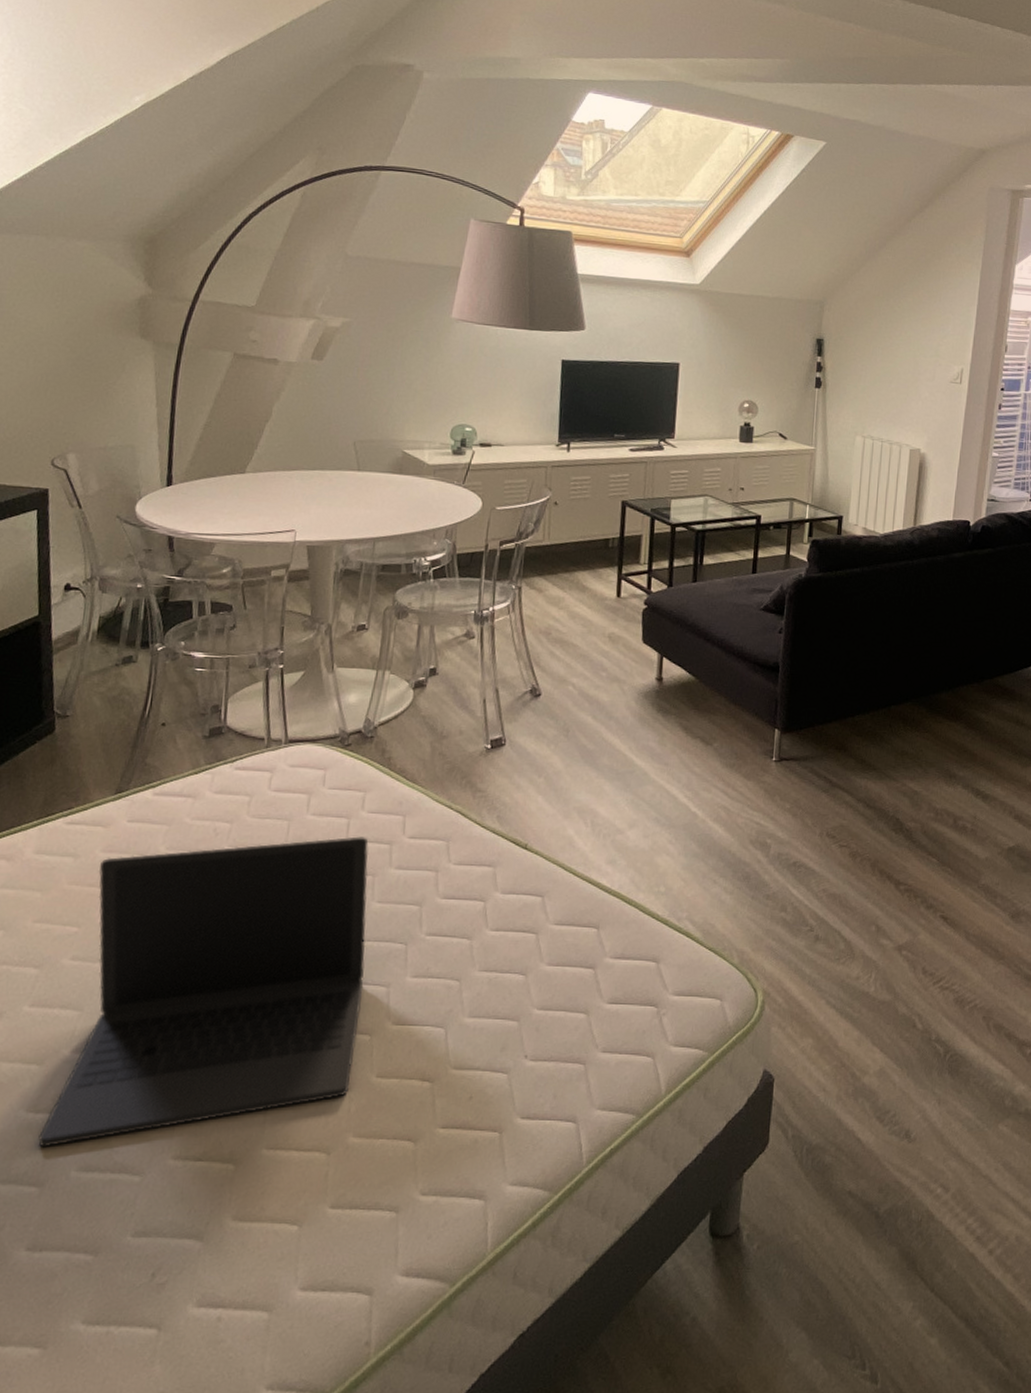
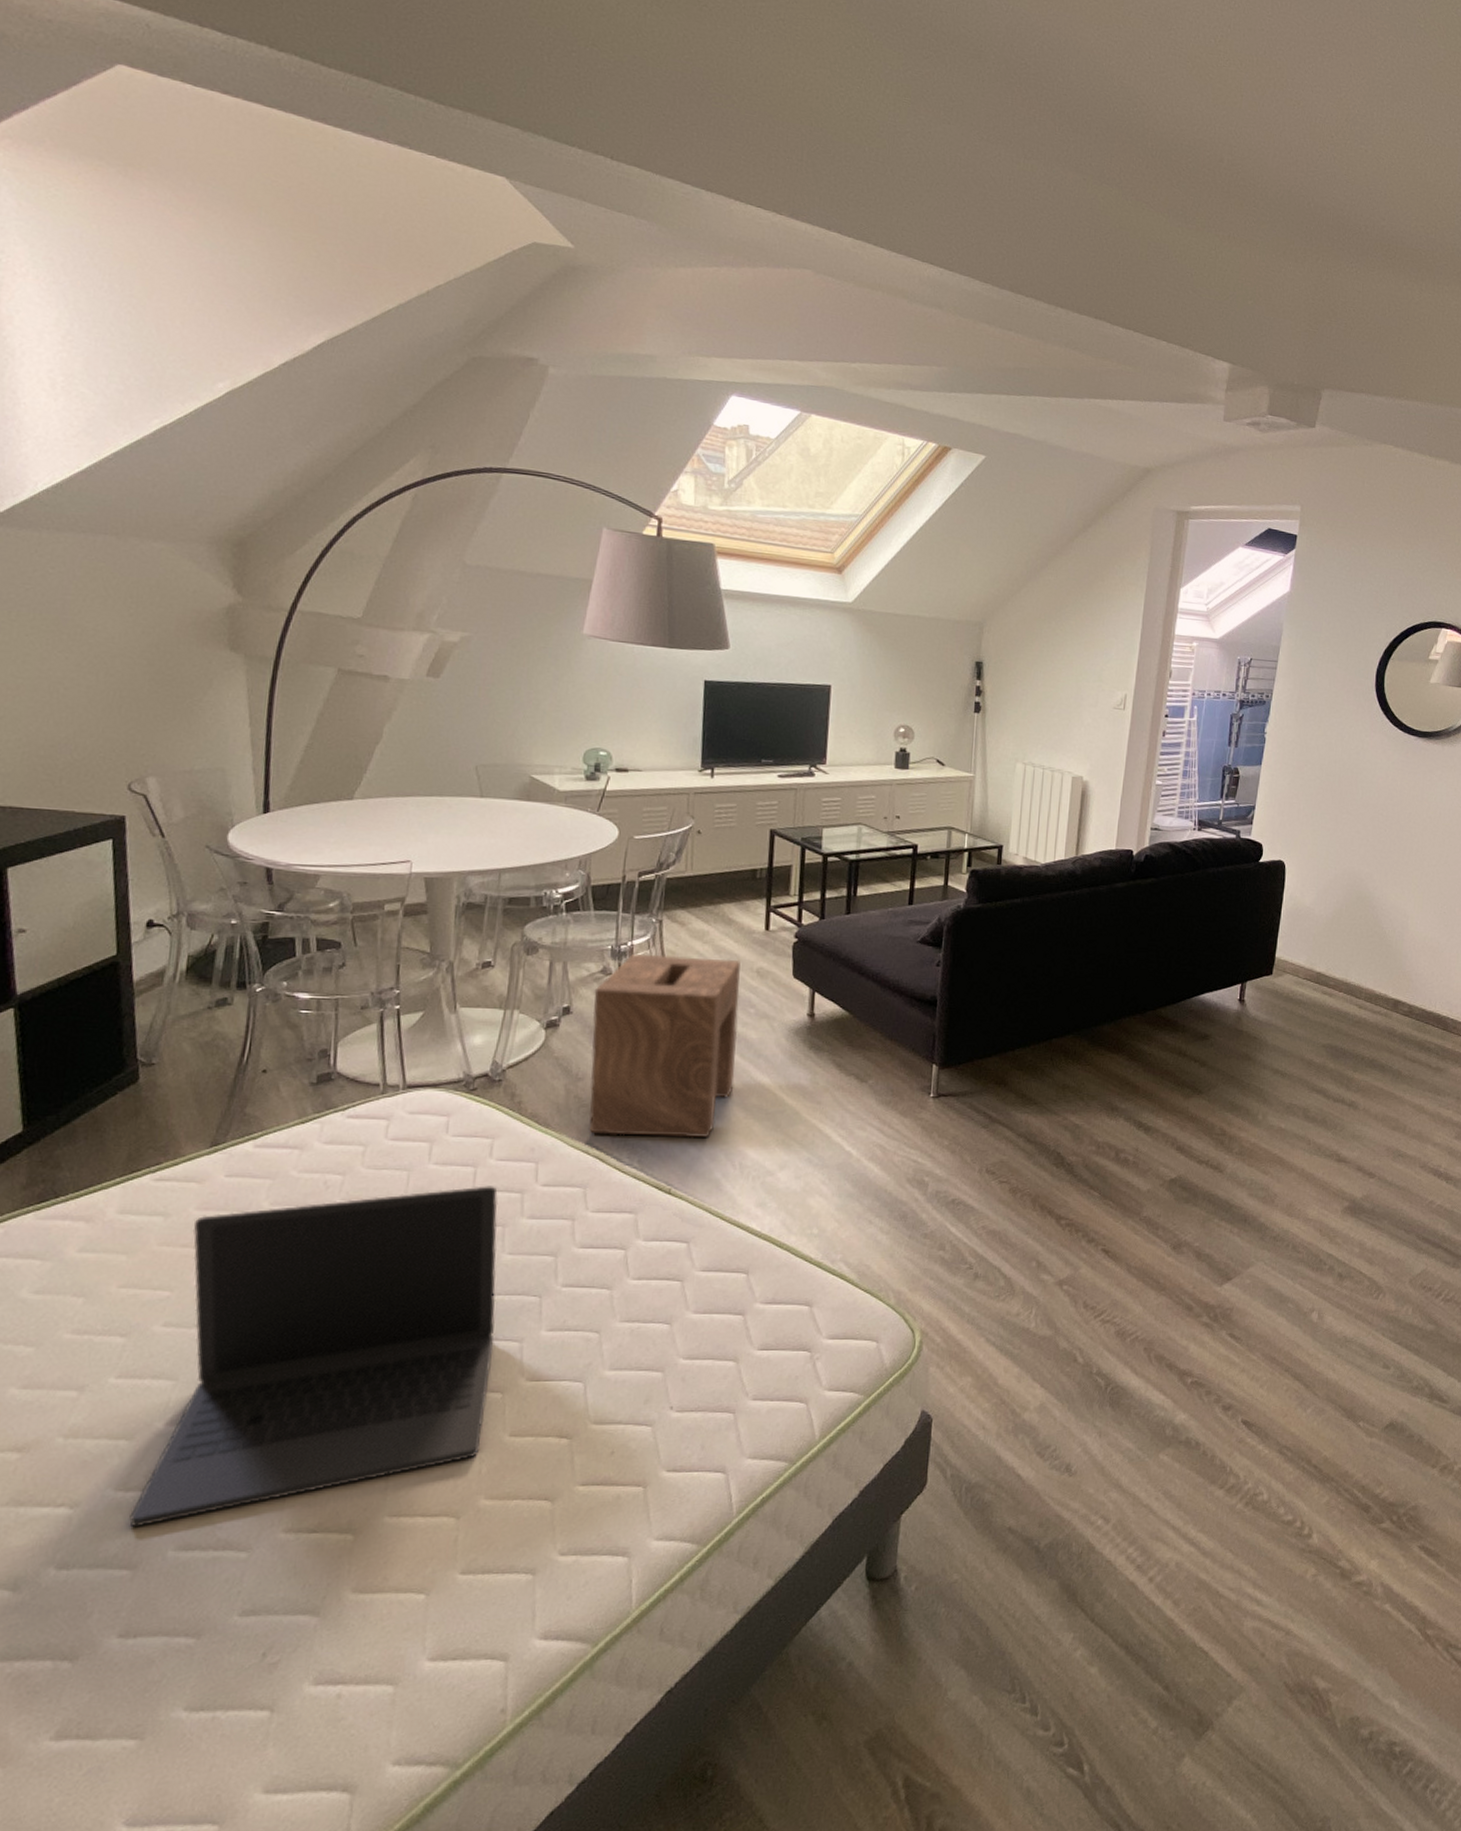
stool: none [452,619,594,796] -> present [589,954,741,1138]

